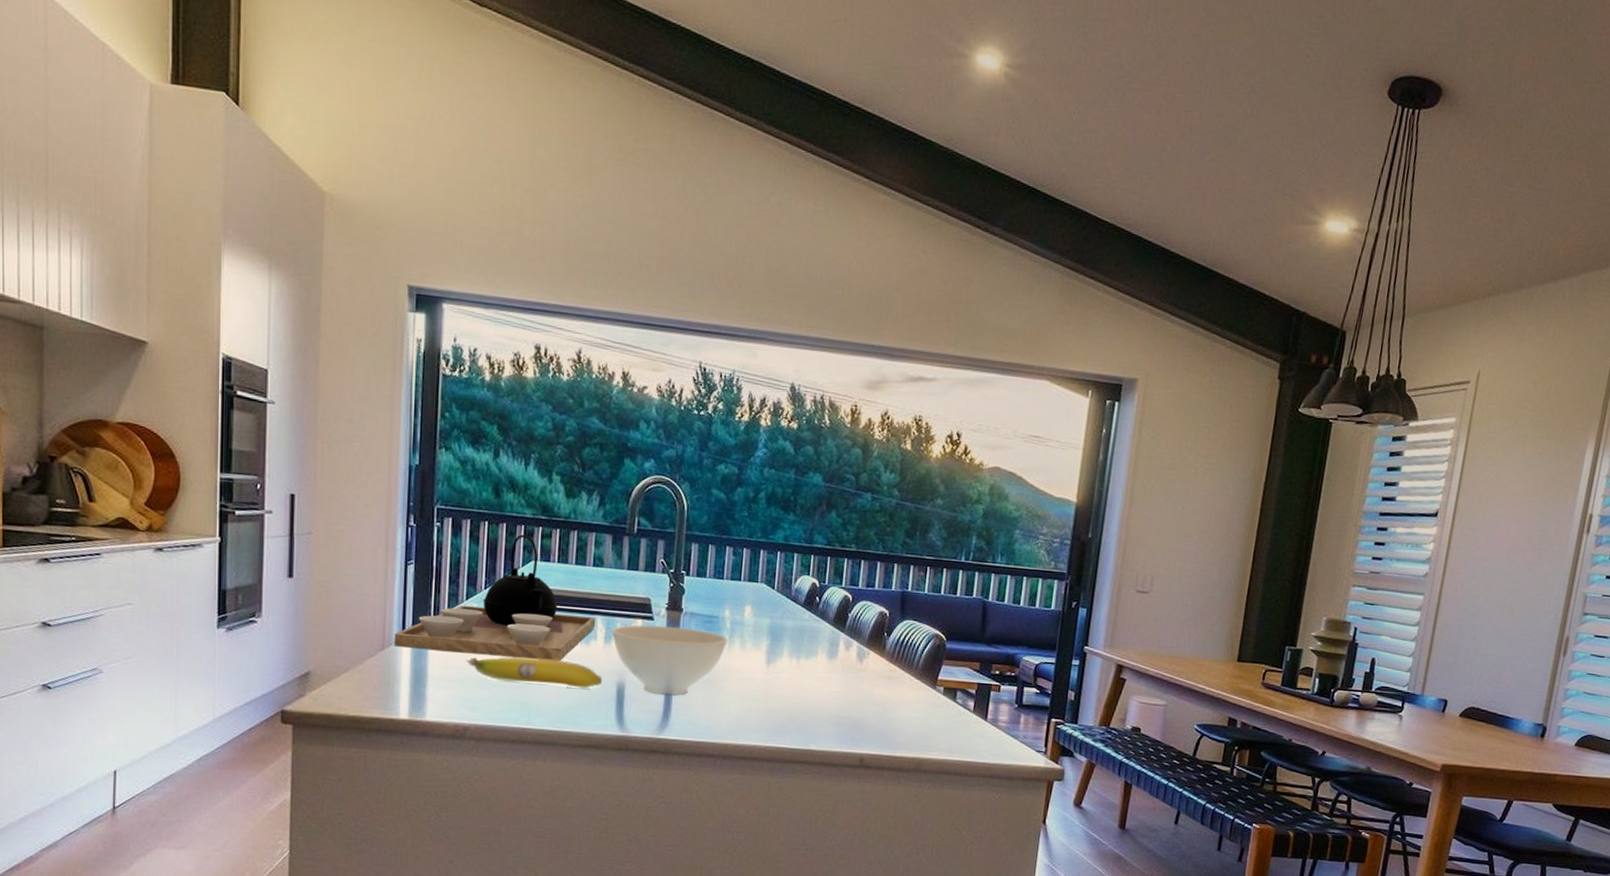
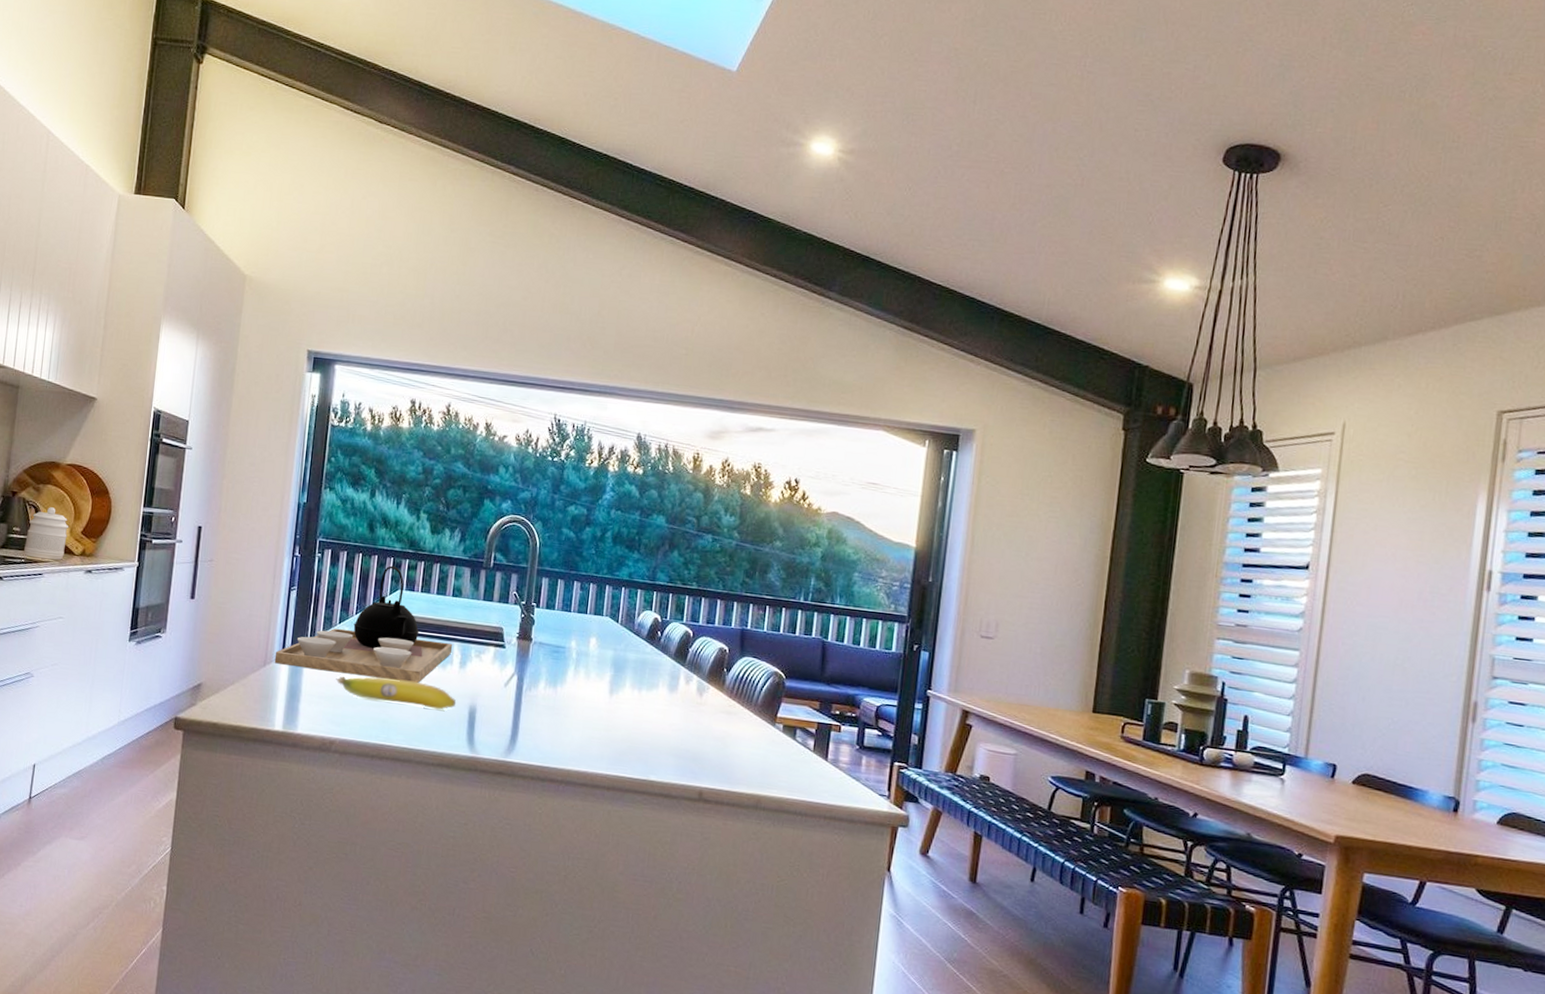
jar: none [72,474,129,538] -> present [23,507,69,561]
bowl: present [611,624,728,696] -> none [466,652,574,721]

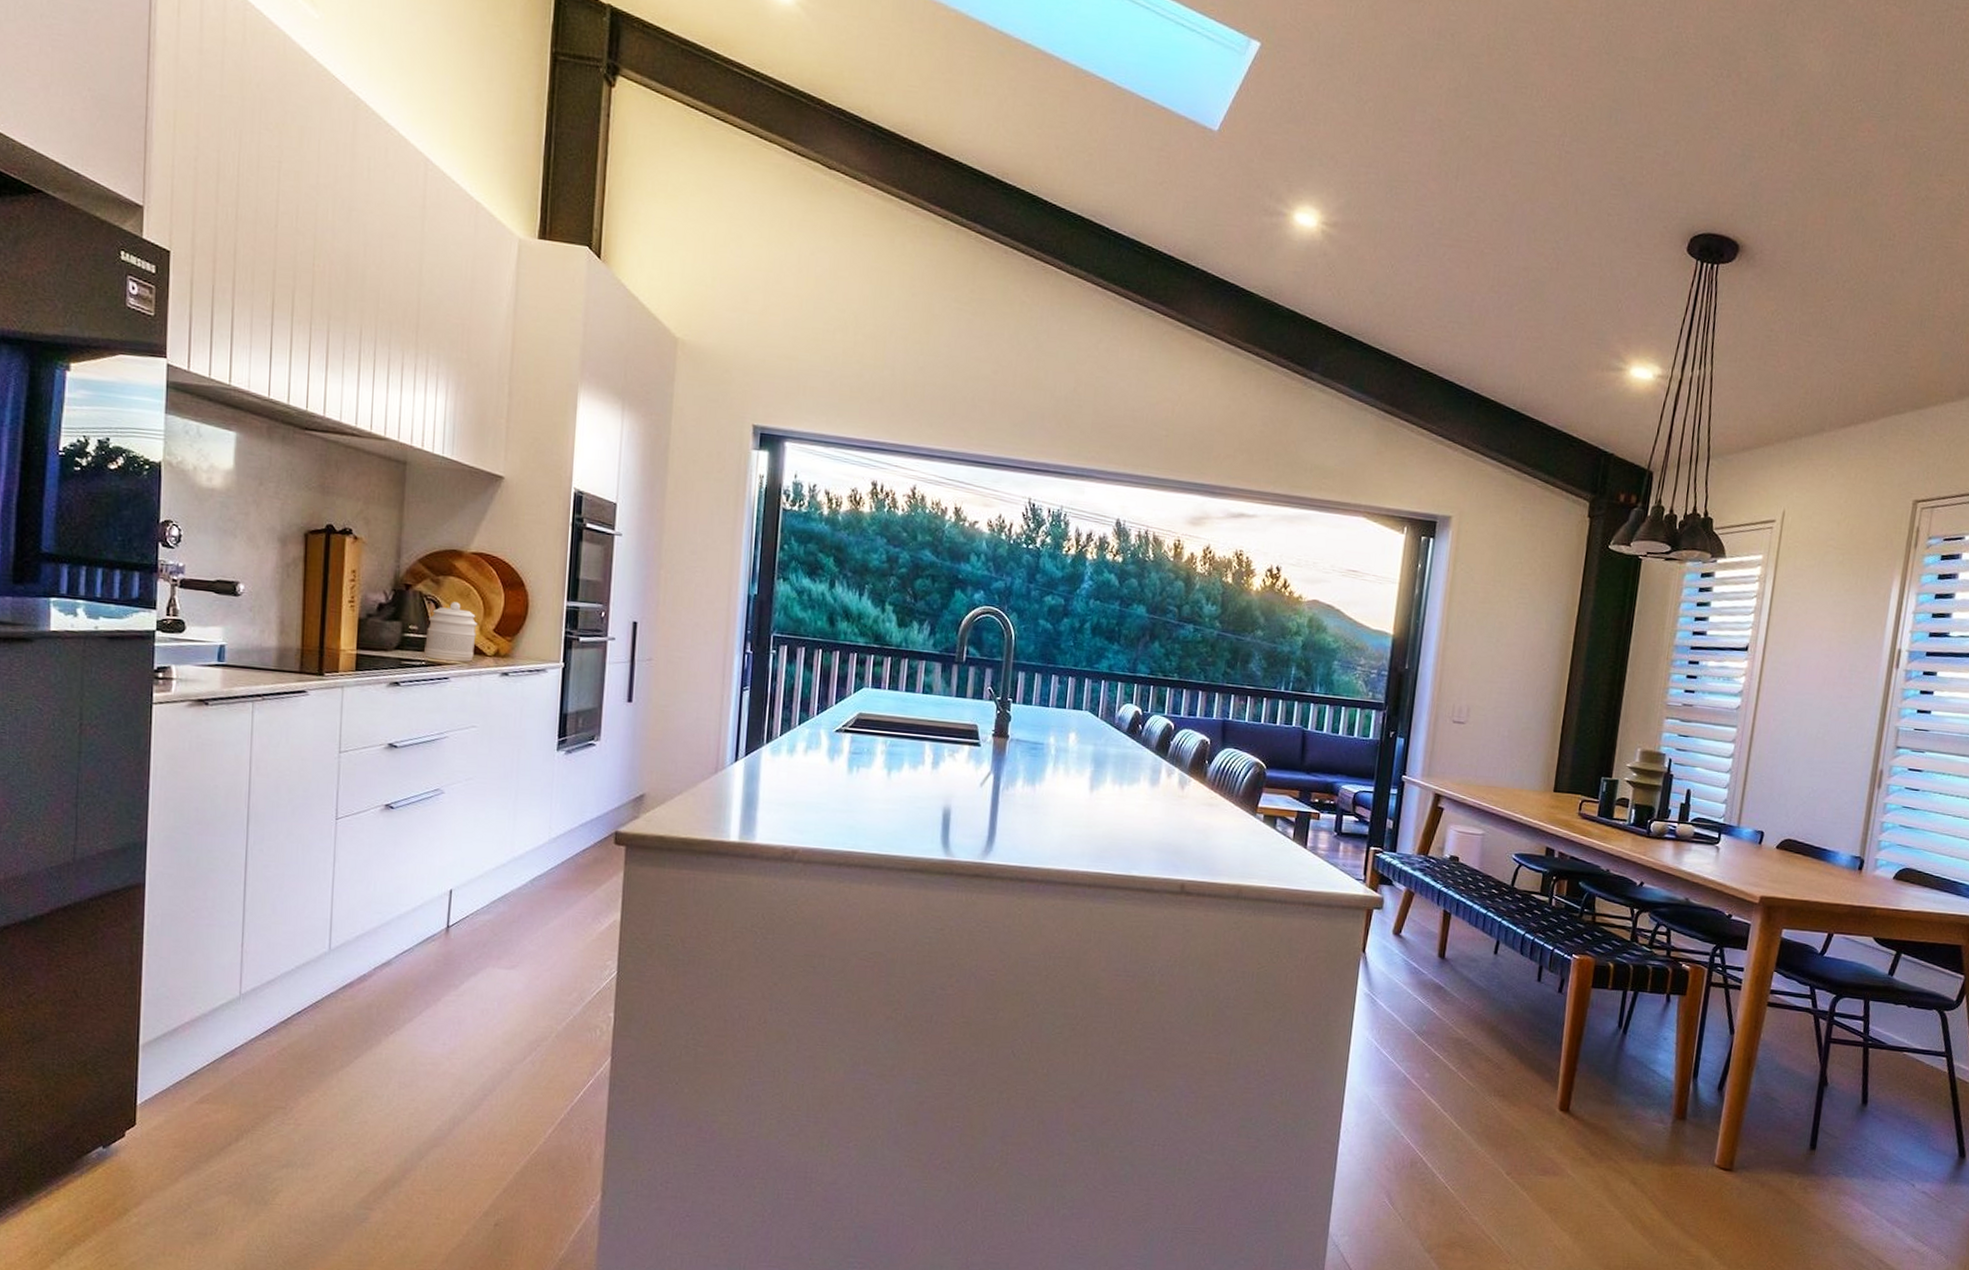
tea set: present [274,565,453,683] -> none [727,662,924,785]
fruit: present [336,675,457,710] -> none [797,780,929,813]

